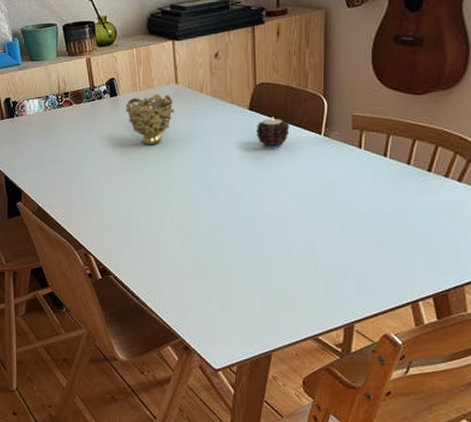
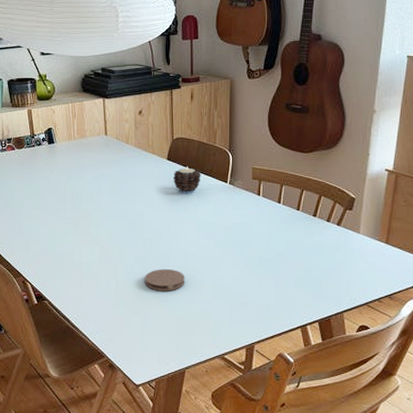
decorative bowl: present [125,94,175,146] -> none [61,143,104,187]
coaster: none [223,236,271,263] -> present [144,268,185,291]

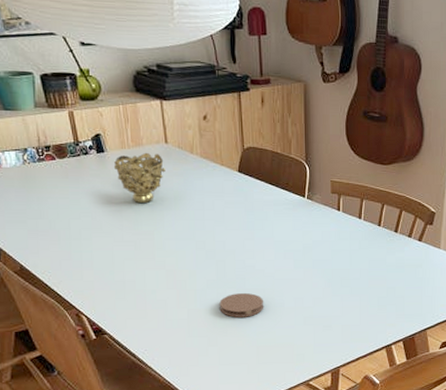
decorative bowl: none [61,143,104,187] -> present [113,152,165,204]
candle: present [172,166,201,194] -> none [245,179,277,210]

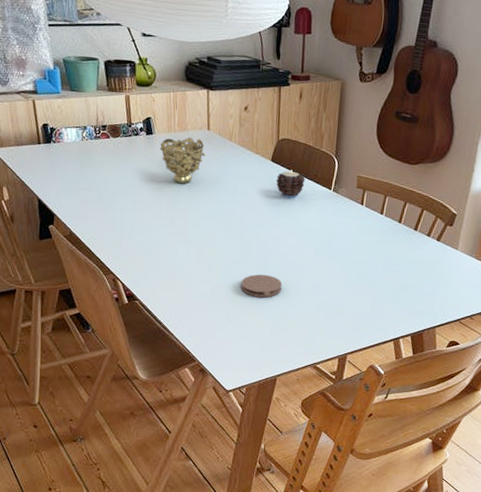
candle: none [245,179,277,210] -> present [275,169,306,199]

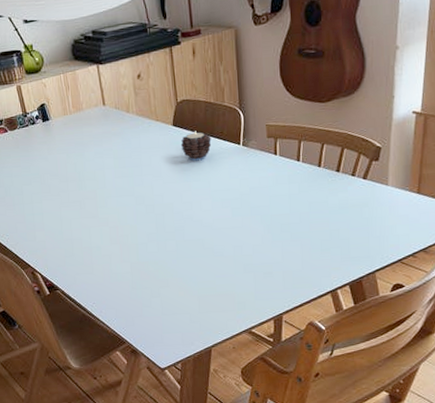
decorative bowl: present [159,137,205,184] -> none [57,116,104,166]
coaster: present [240,274,283,298] -> none [160,243,204,269]

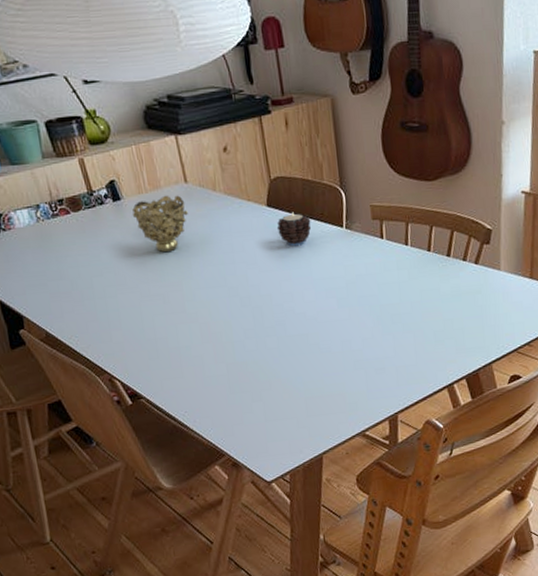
decorative bowl: none [57,116,104,166] -> present [132,195,188,253]

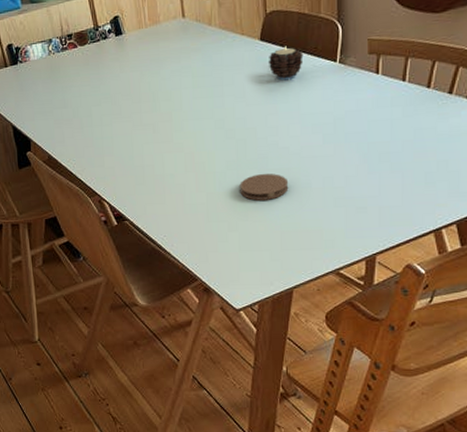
decorative bowl: present [132,195,188,253] -> none [131,29,183,85]
coaster: none [259,339,309,369] -> present [240,173,289,201]

